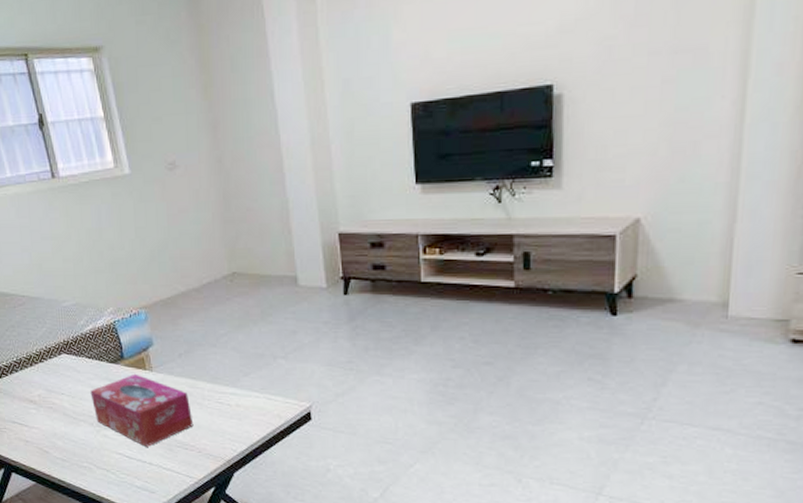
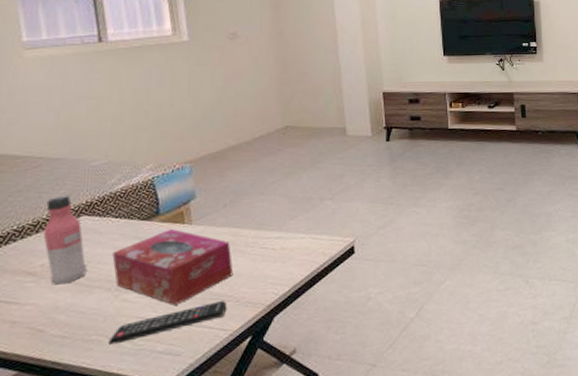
water bottle: none [34,333,72,414] -> present [43,194,87,285]
remote control: none [96,449,191,474] -> present [108,301,228,345]

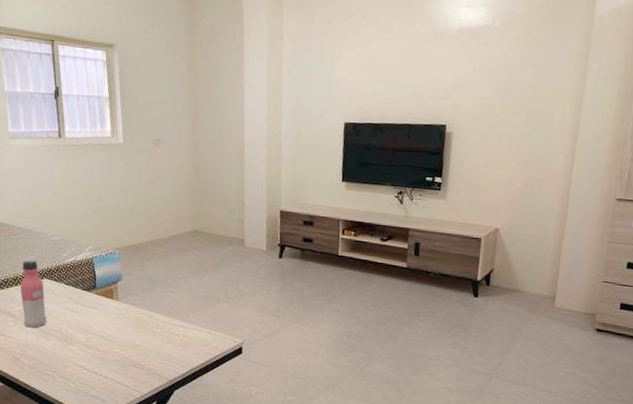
remote control: present [108,301,228,345] -> none [58,367,141,382]
tissue box: present [112,228,234,305] -> none [63,301,147,363]

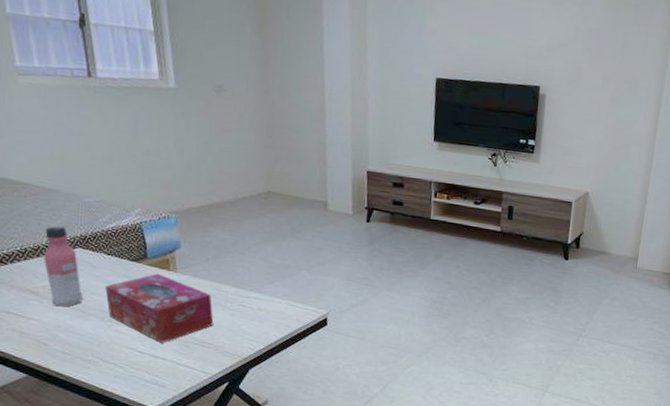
tissue box: none [63,301,147,363] -> present [105,273,214,343]

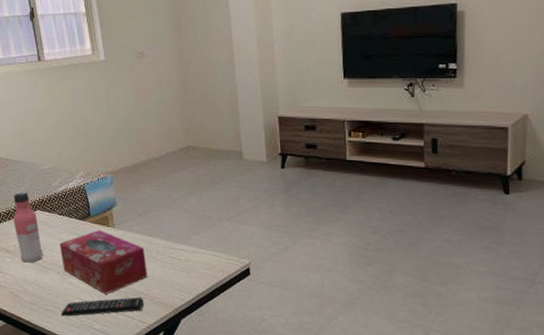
remote control: none [102,346,208,368] -> present [61,297,144,317]

